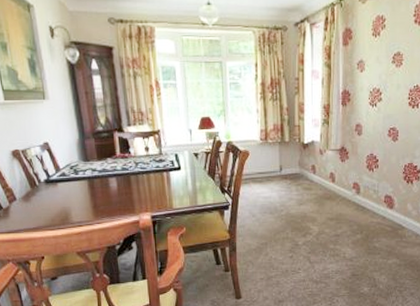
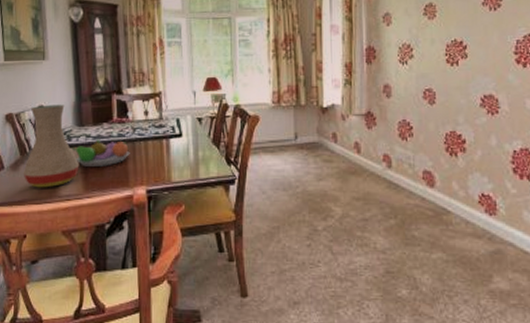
vase: none [35,141,88,216] -> present [23,104,80,188]
fruit bowl: none [80,172,134,197] -> present [72,139,130,166]

